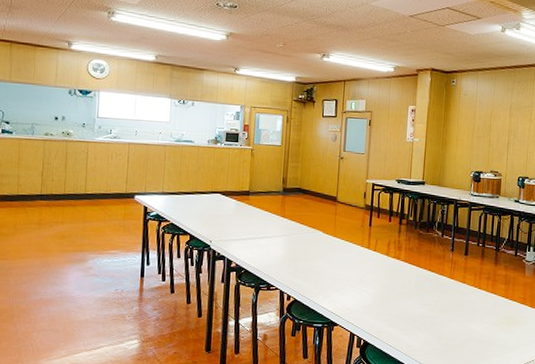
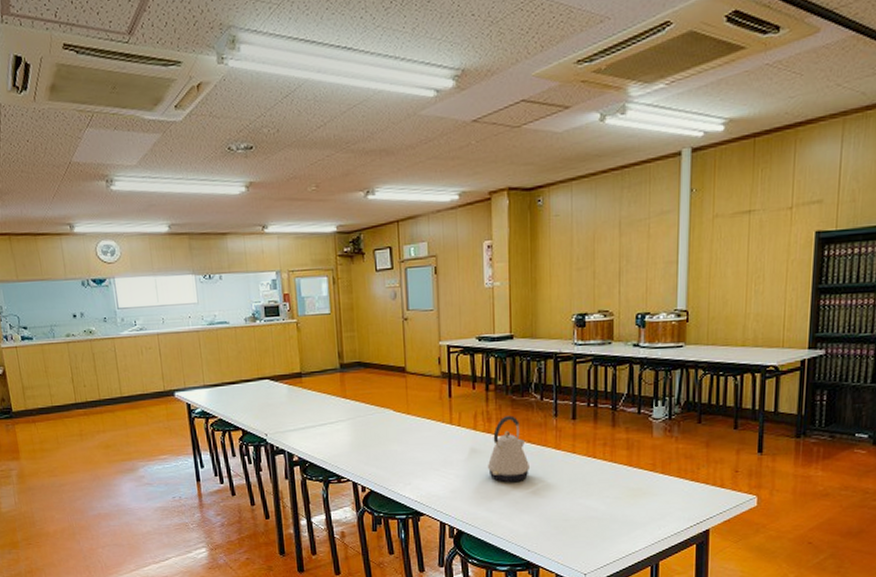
kettle: none [394,246,428,304] -> present [487,415,529,483]

